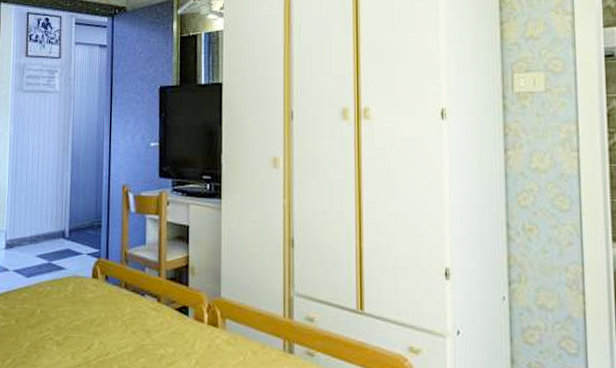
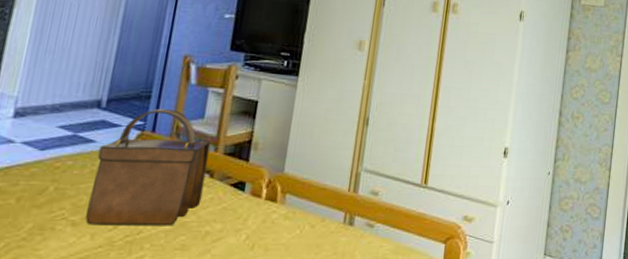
handbag: none [66,236,155,348] -> present [85,108,211,226]

